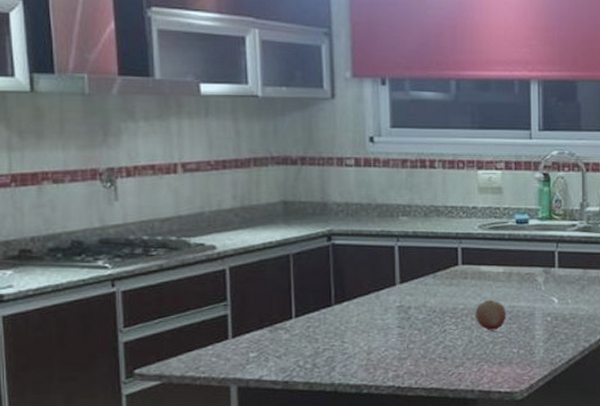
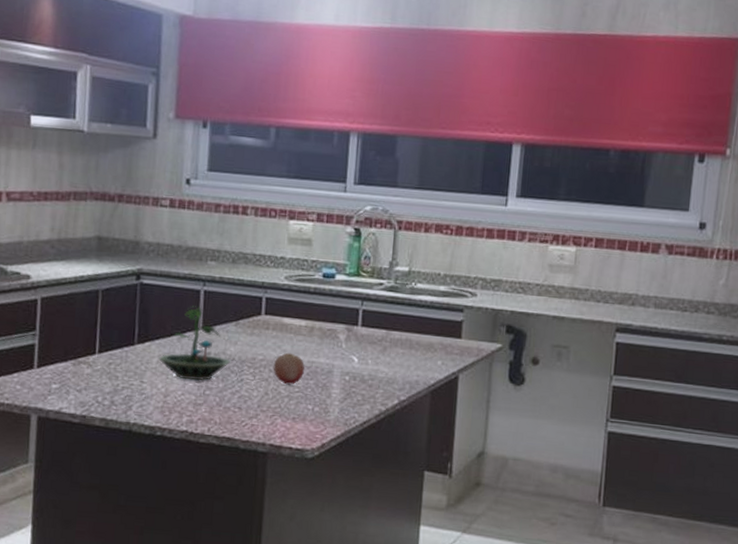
terrarium: none [357,262,432,336] -> present [158,306,231,381]

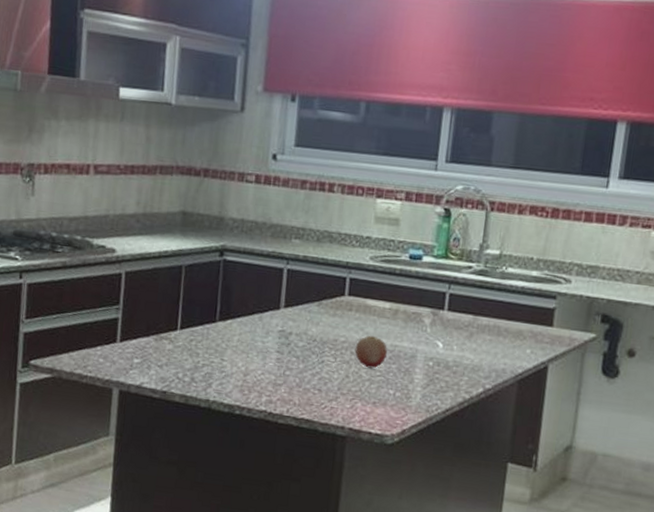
terrarium: present [158,306,231,381] -> none [239,284,313,361]

